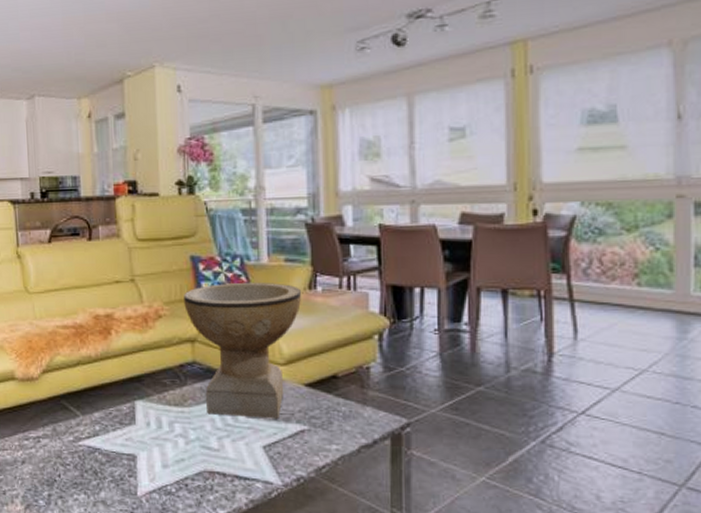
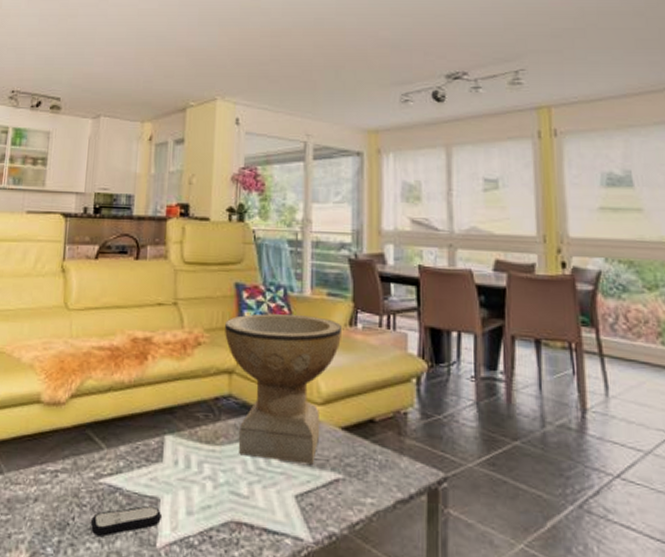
remote control: none [75,461,139,489] -> present [90,505,161,537]

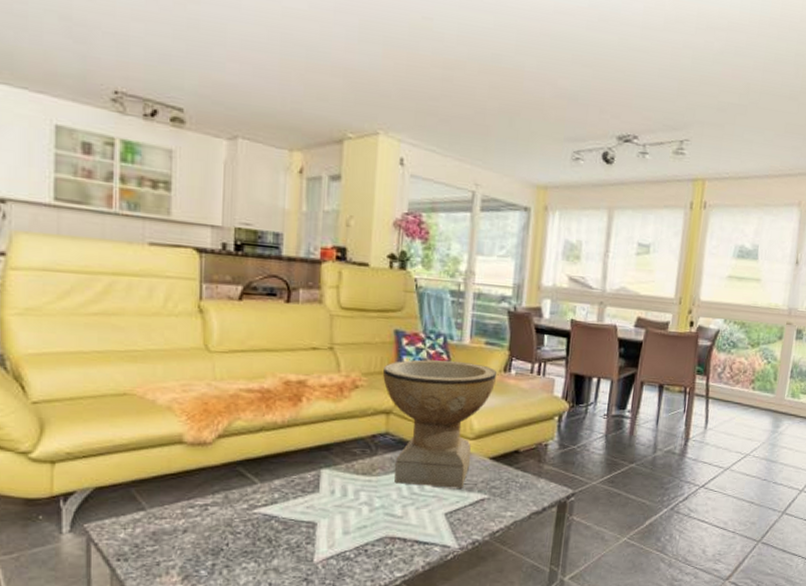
remote control: present [90,505,161,537] -> none [245,529,318,557]

